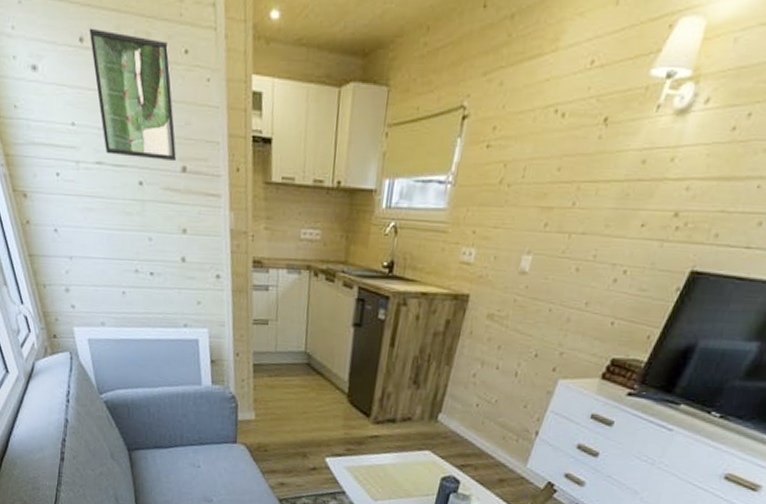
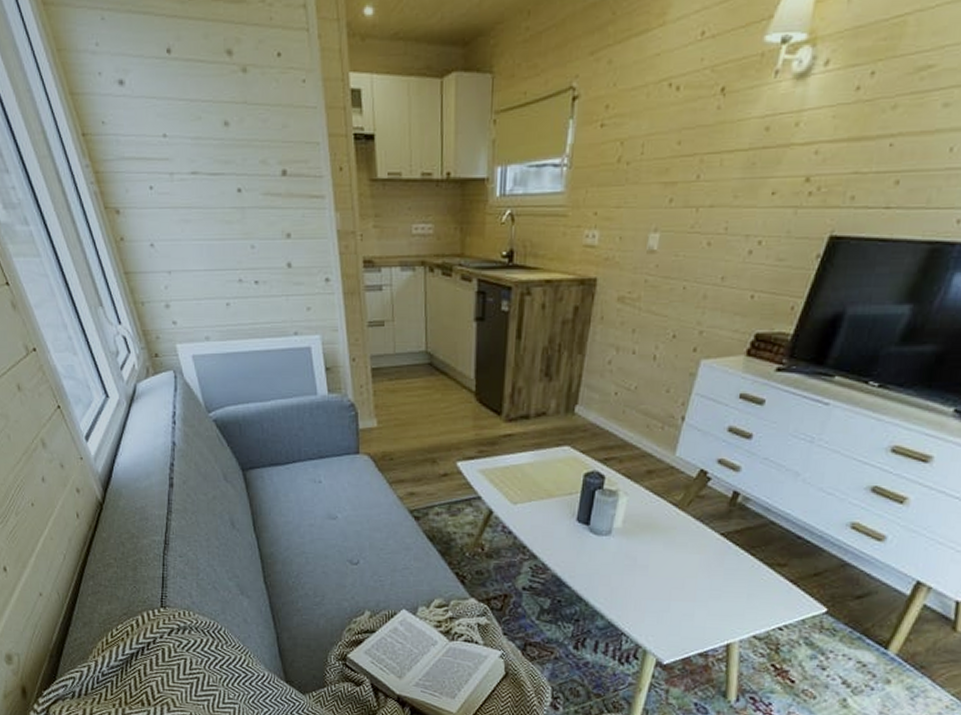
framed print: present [89,28,177,162] -> none [176,38,276,166]

